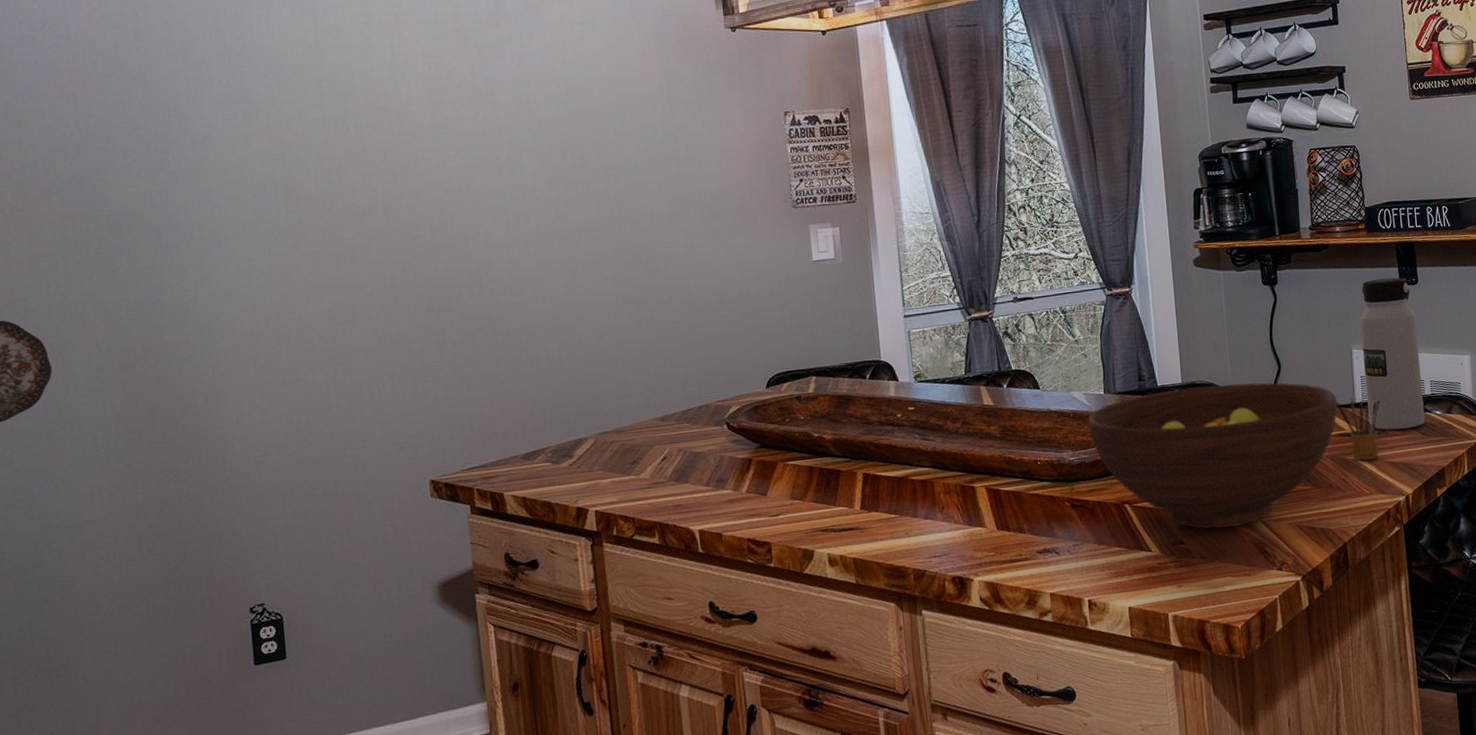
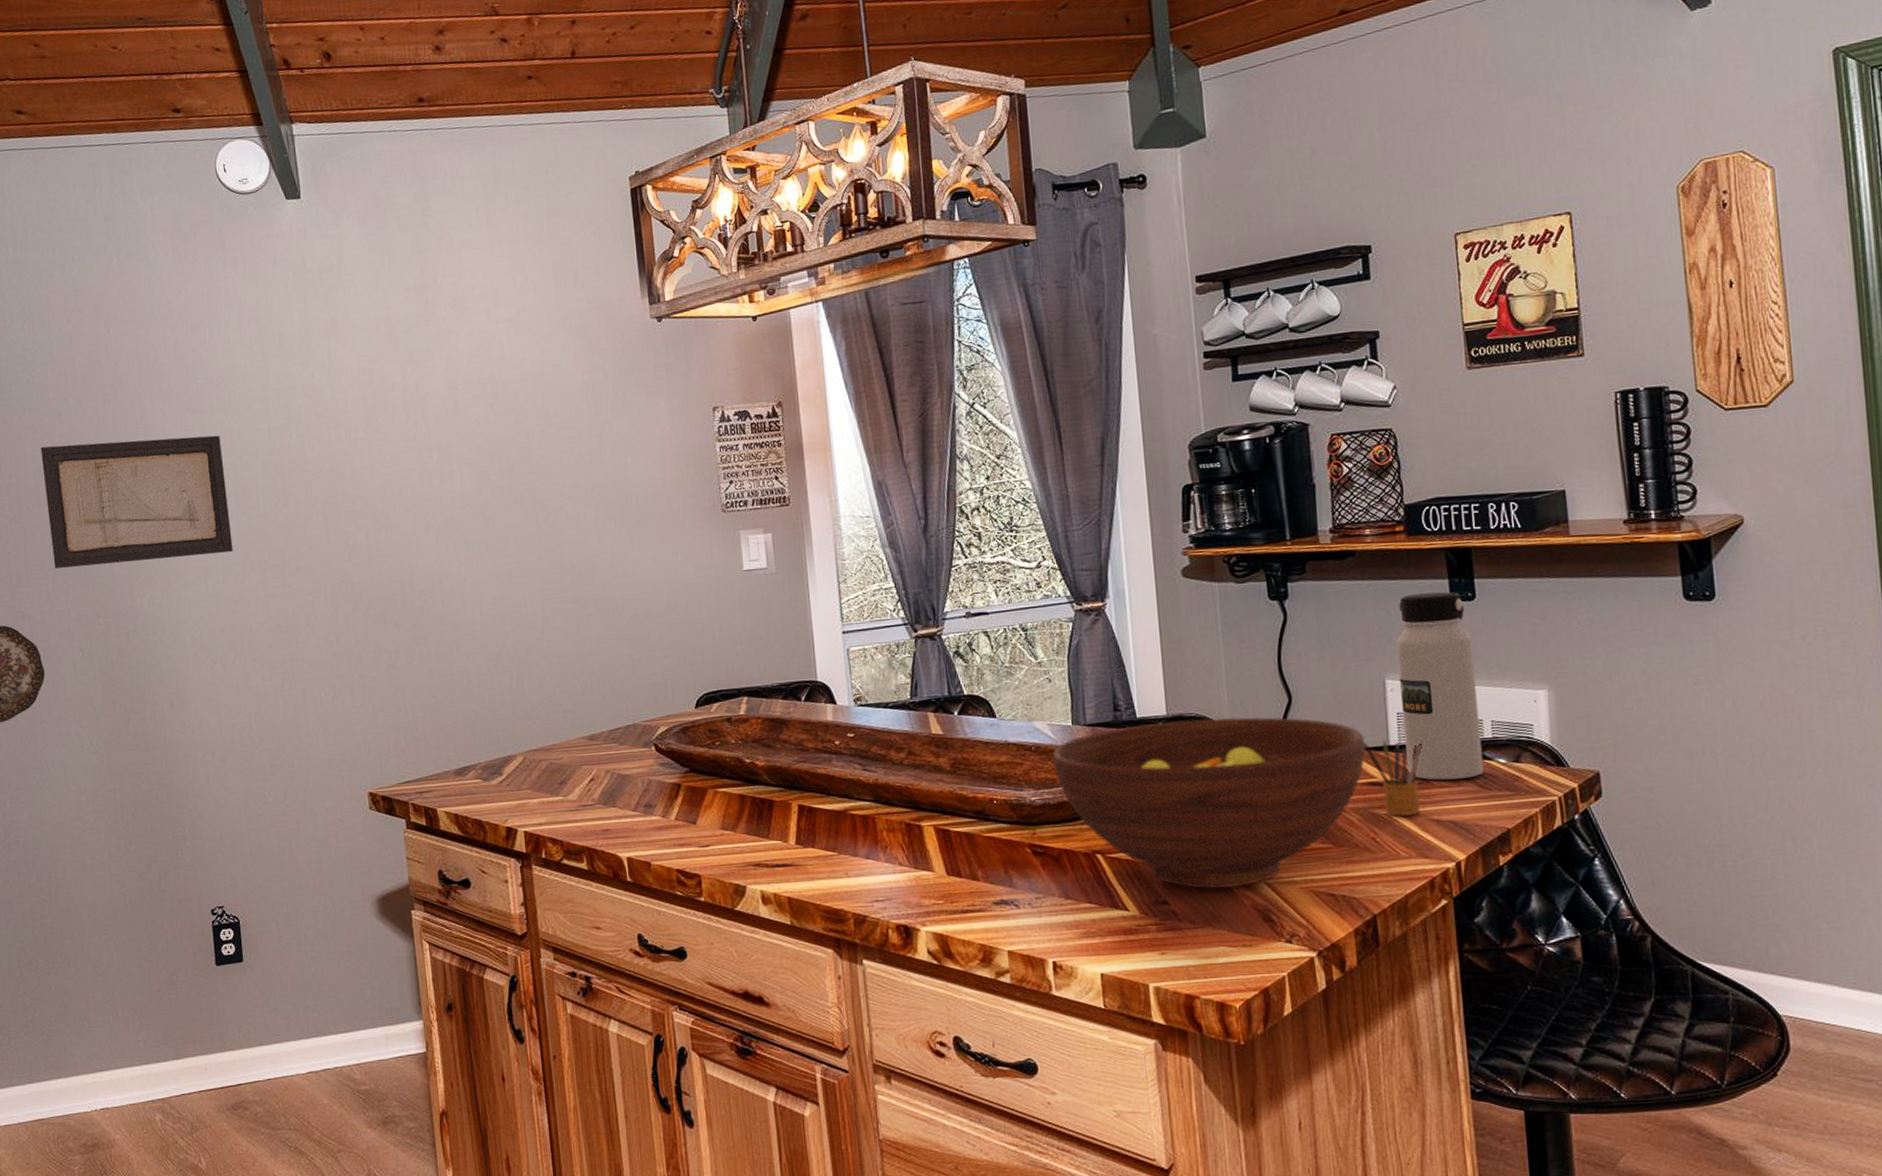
wall art: none [51,125,281,260] -> present [40,435,233,569]

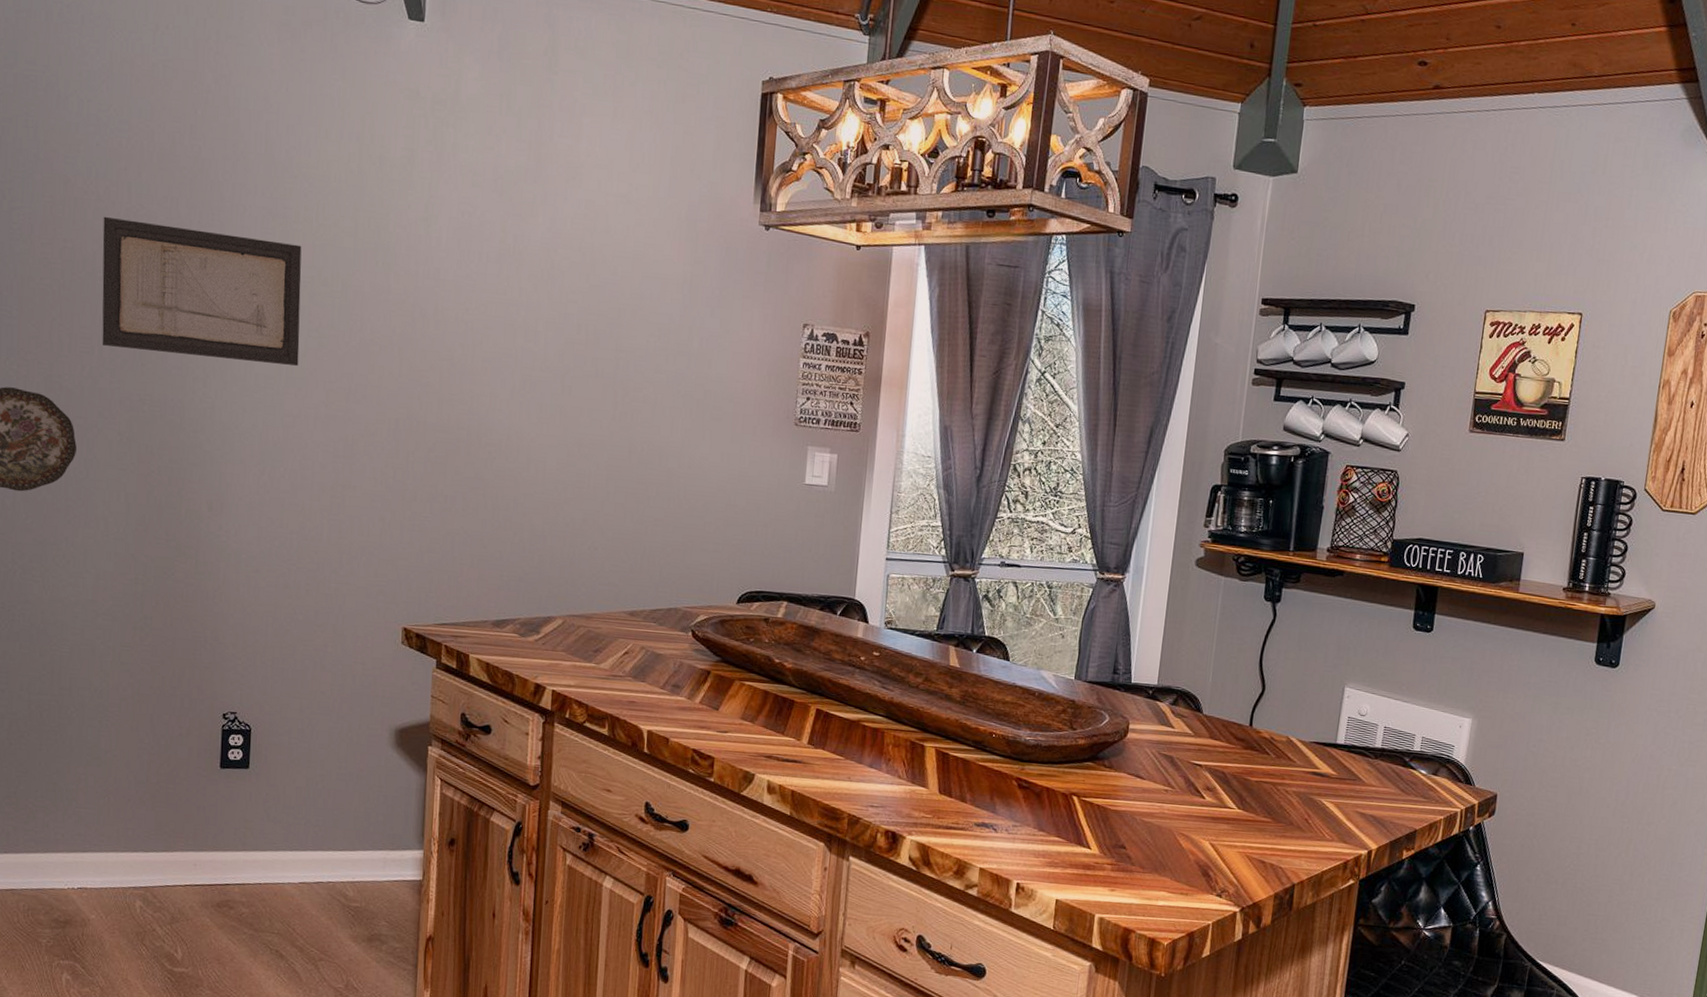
fruit bowl: present [1053,717,1365,889] -> none [1051,689,1317,843]
pencil box: present [1363,739,1424,816] -> none [1315,737,1364,806]
water bottle: present [1395,591,1484,780] -> none [1346,617,1422,782]

